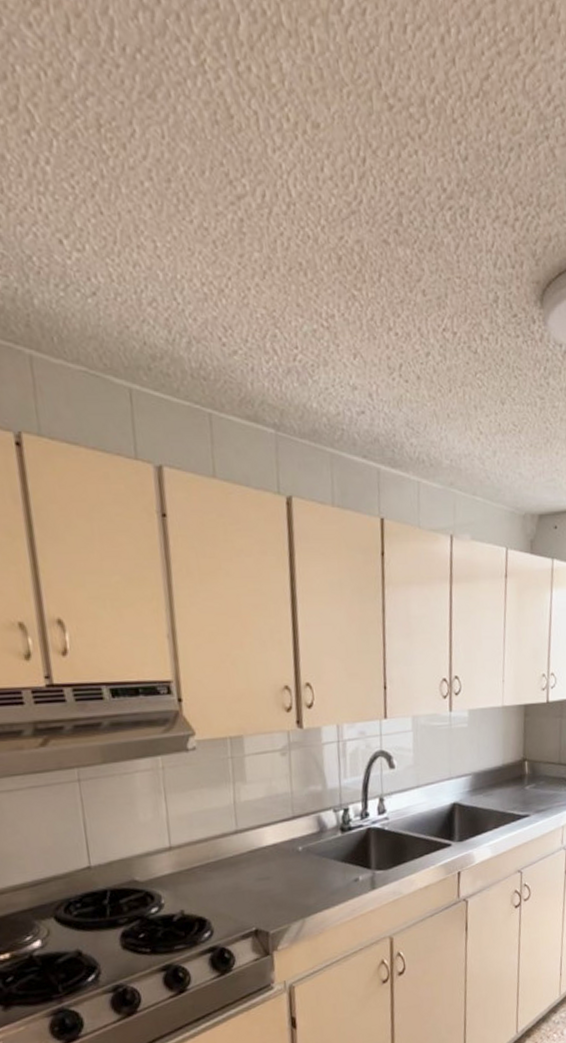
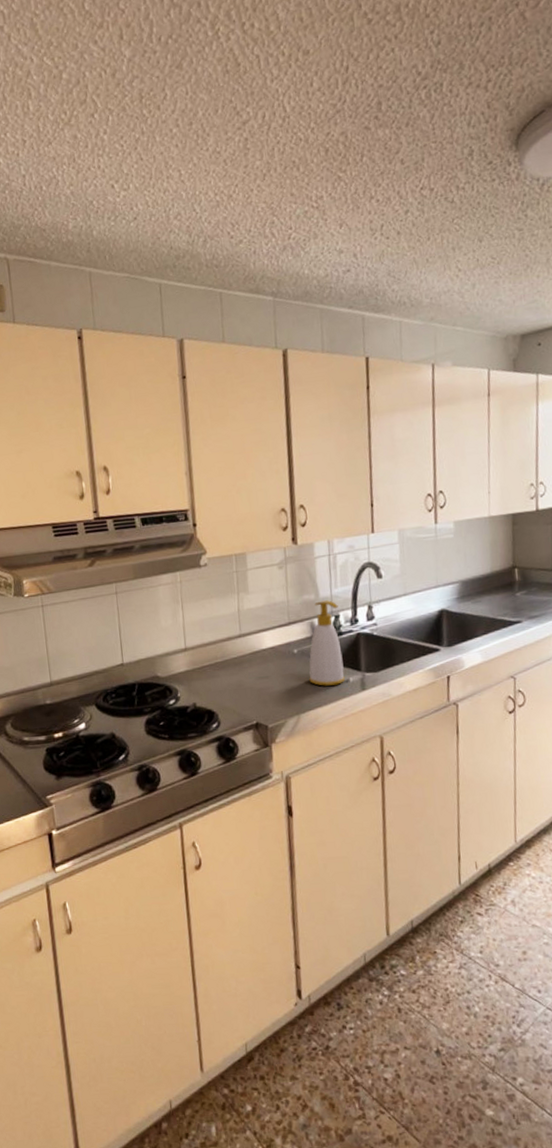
soap bottle: none [315,792,354,886] -> present [309,600,345,686]

